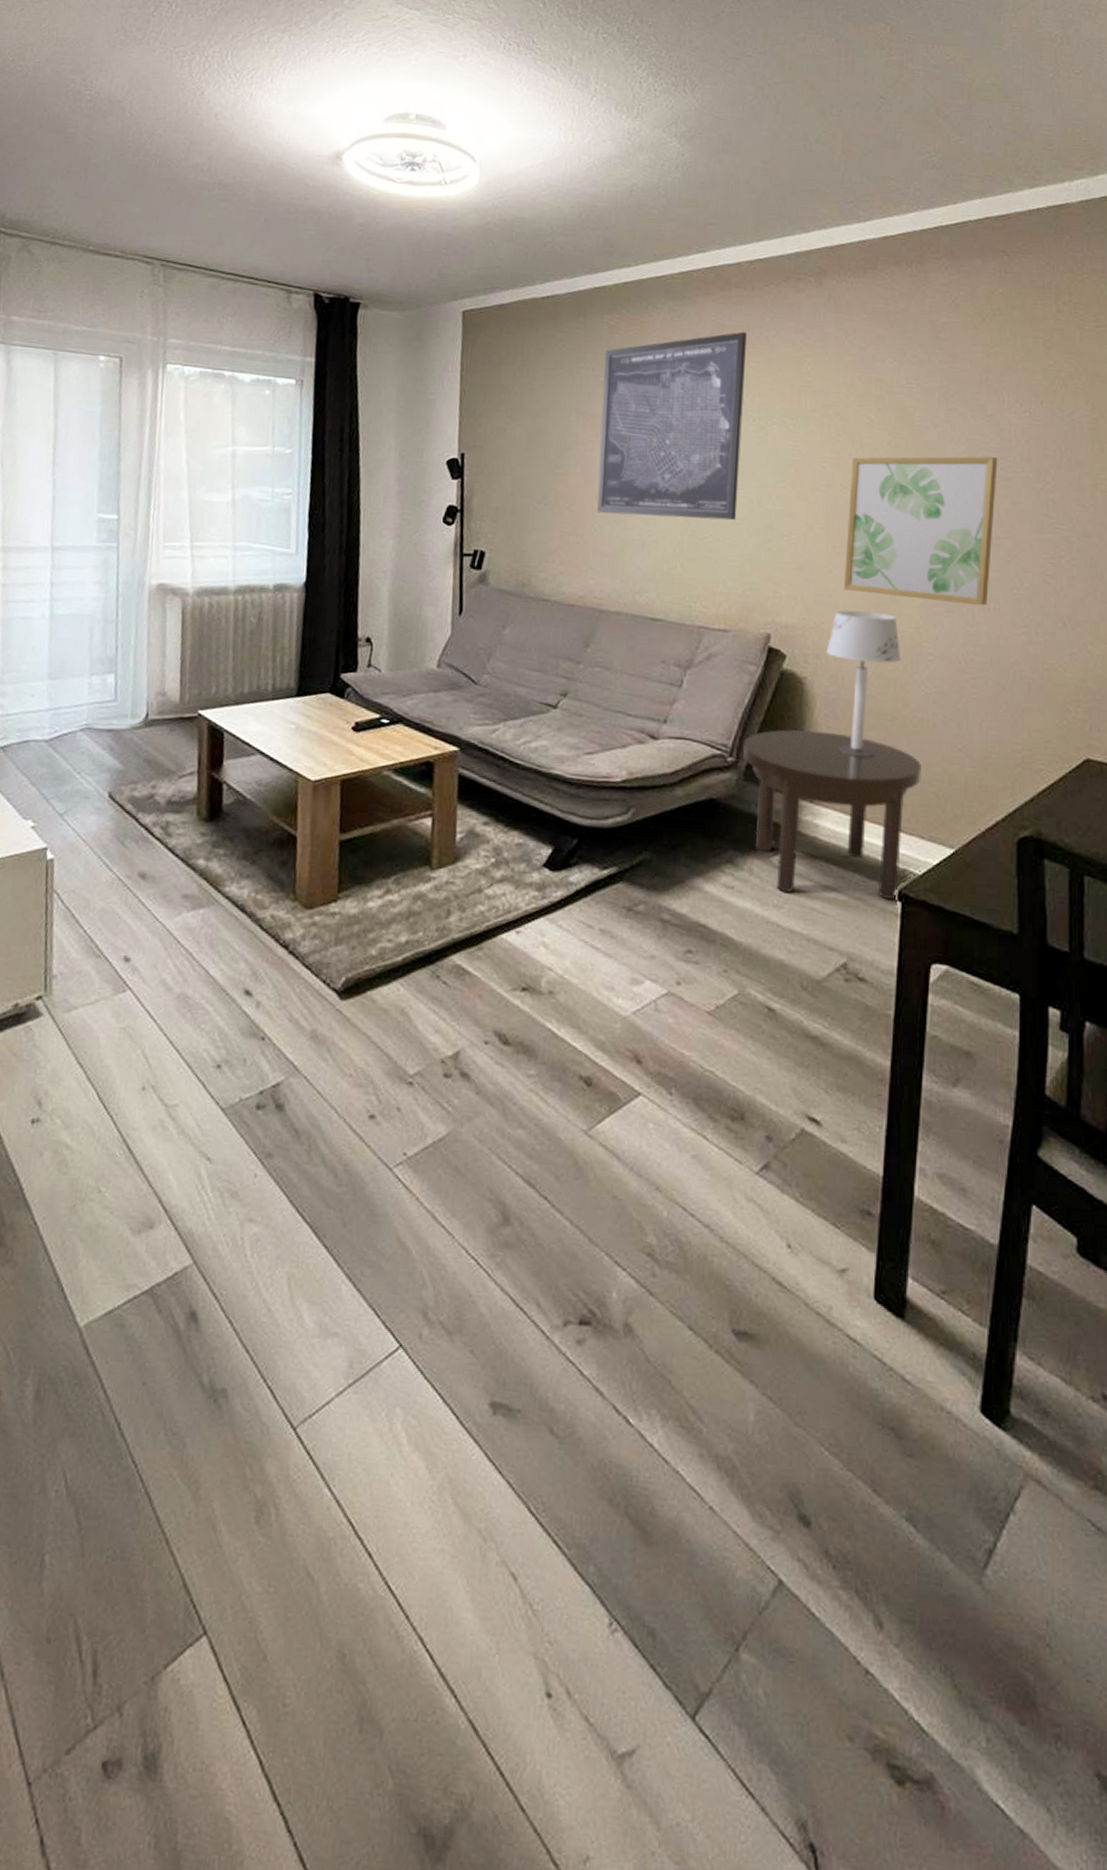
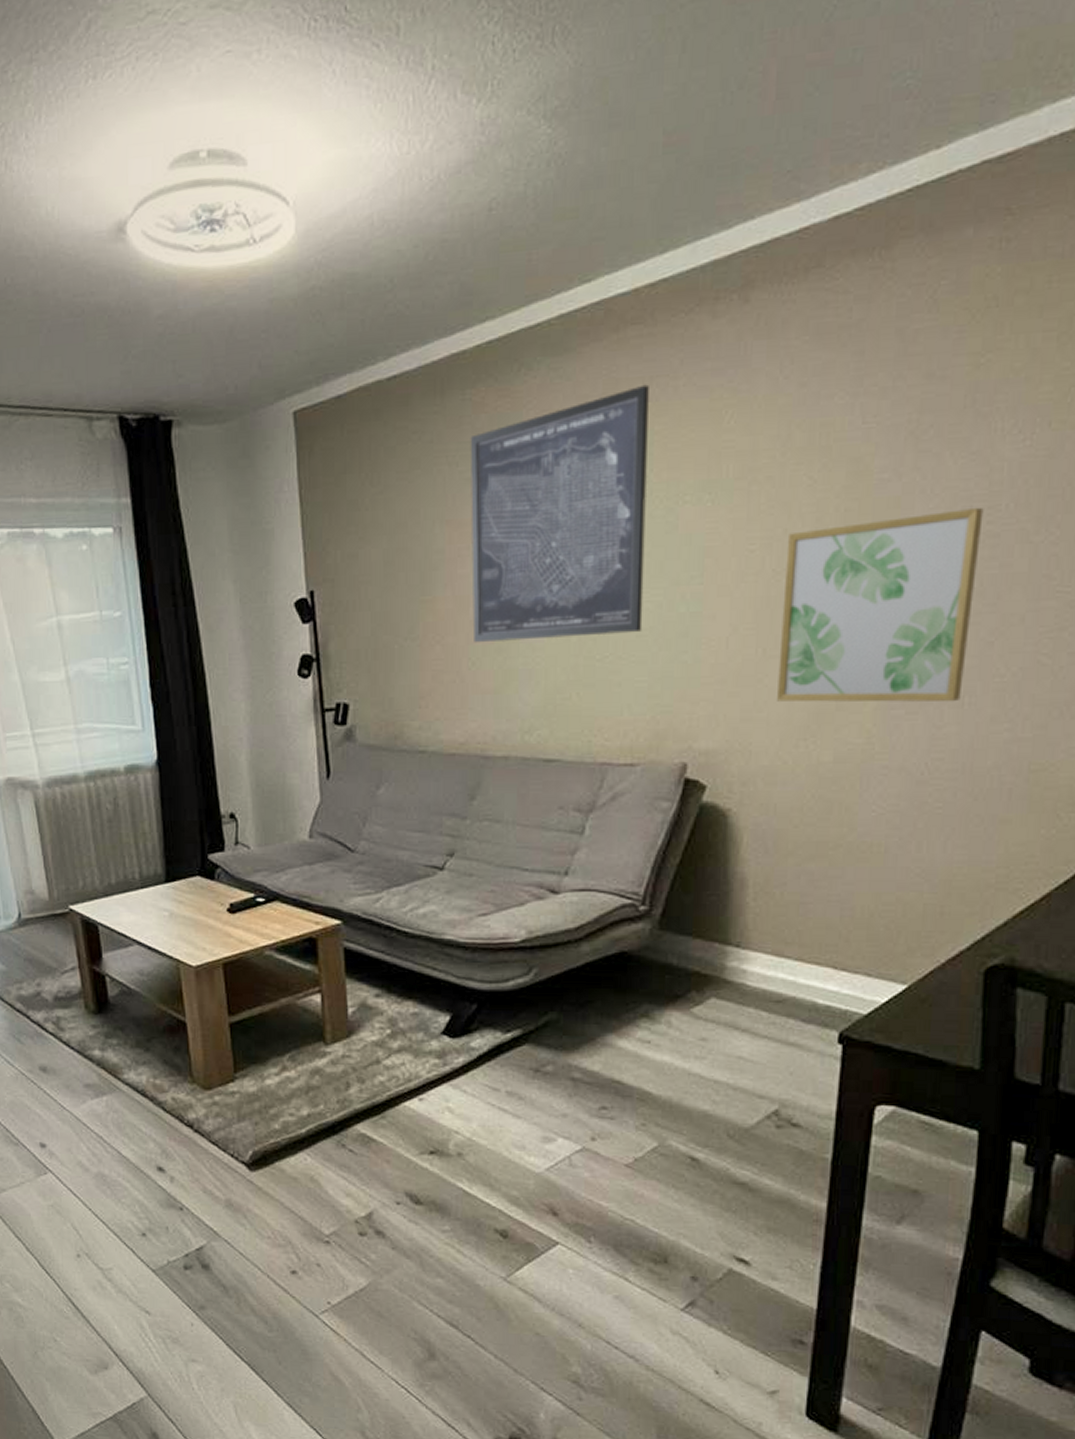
side table: present [743,729,921,900] -> none [658,868,870,1042]
table lamp: present [826,610,901,758] -> none [754,724,848,893]

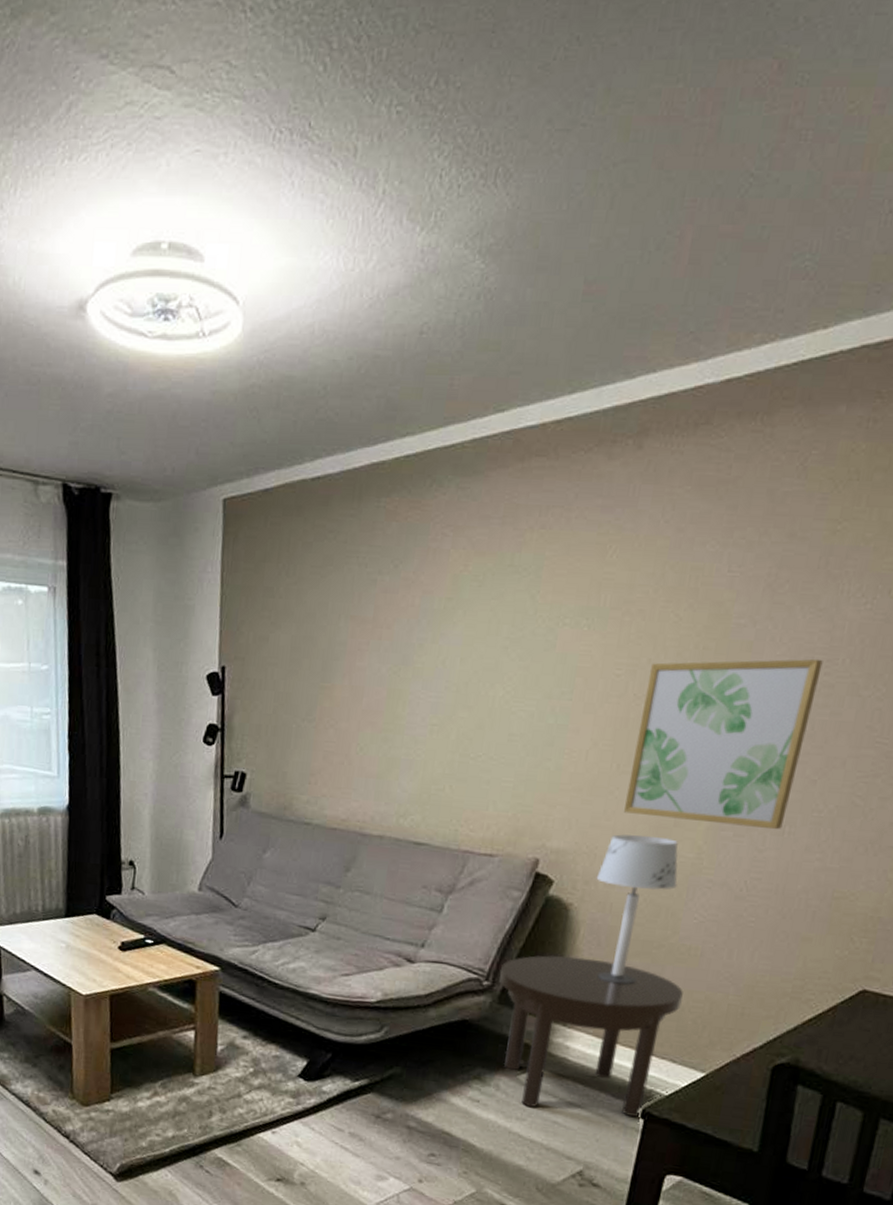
wall art: present [470,384,649,643] -> none [364,512,545,737]
side table: none [658,868,870,1042] -> present [499,955,683,1117]
table lamp: none [754,724,848,893] -> present [596,834,678,985]

